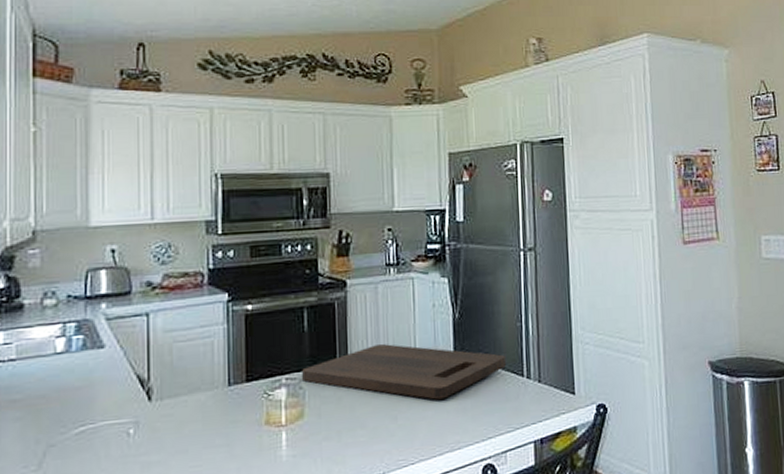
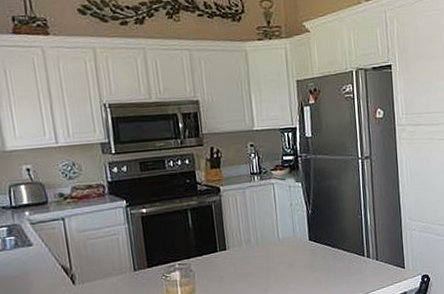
cutting board: present [302,344,506,400] -> none [191,235,350,276]

